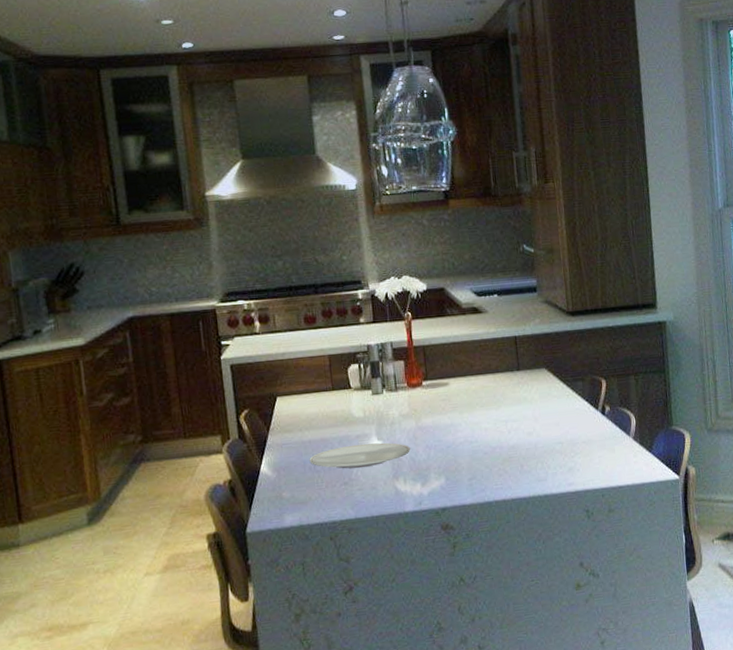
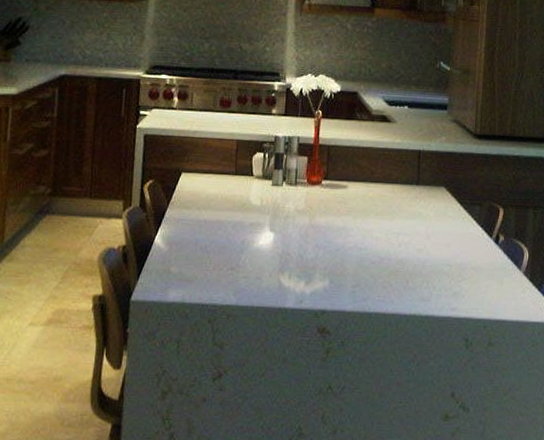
plate: present [309,442,410,469] -> none [201,231,300,256]

